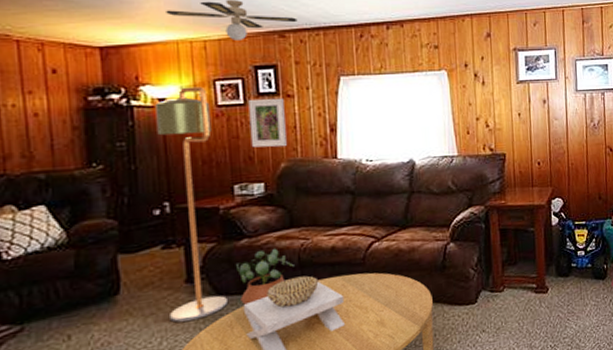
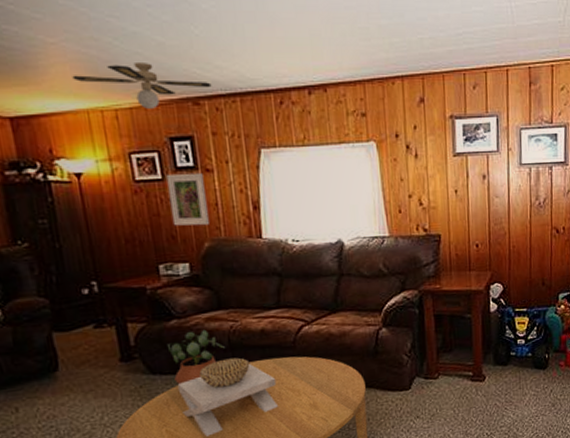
floor lamp: present [155,86,227,322] -> none [72,160,162,399]

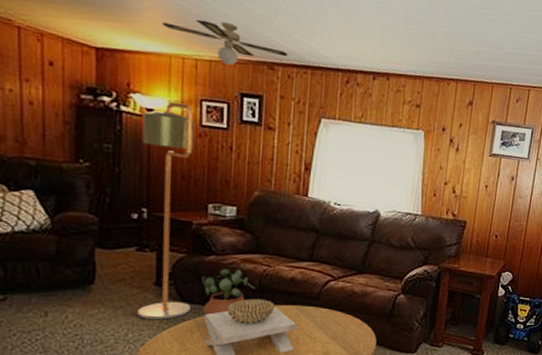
floor lamp: none [72,160,162,399] -> present [137,101,195,320]
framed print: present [166,172,209,226] -> none [229,124,265,177]

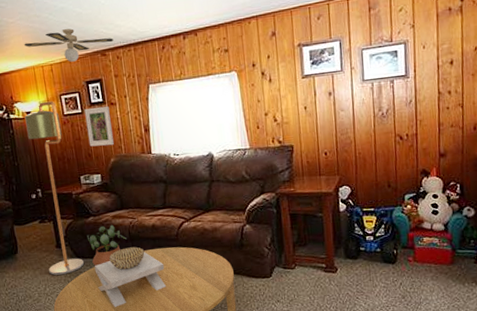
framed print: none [229,124,265,177] -> present [84,106,114,147]

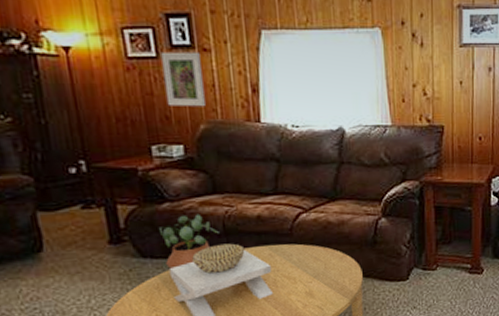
floor lamp: present [25,101,84,275] -> none [60,34,153,282]

